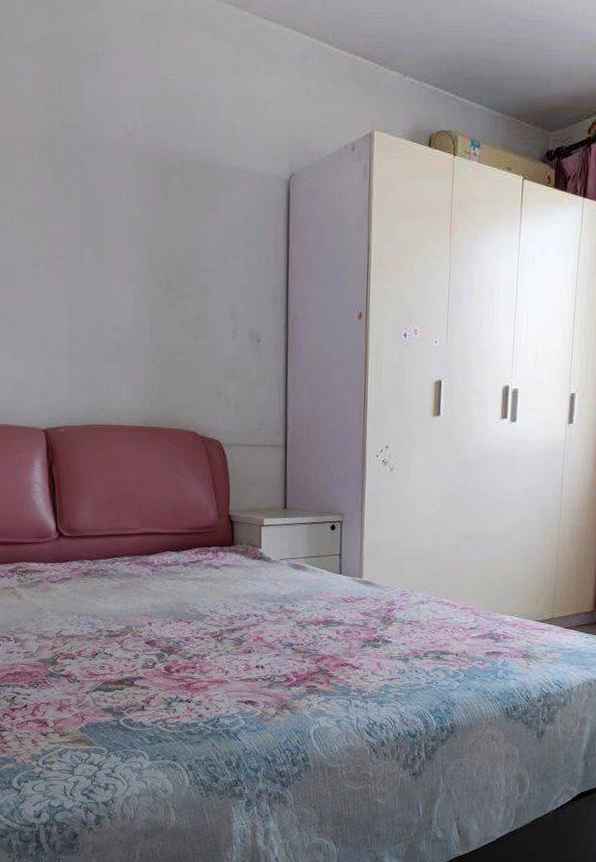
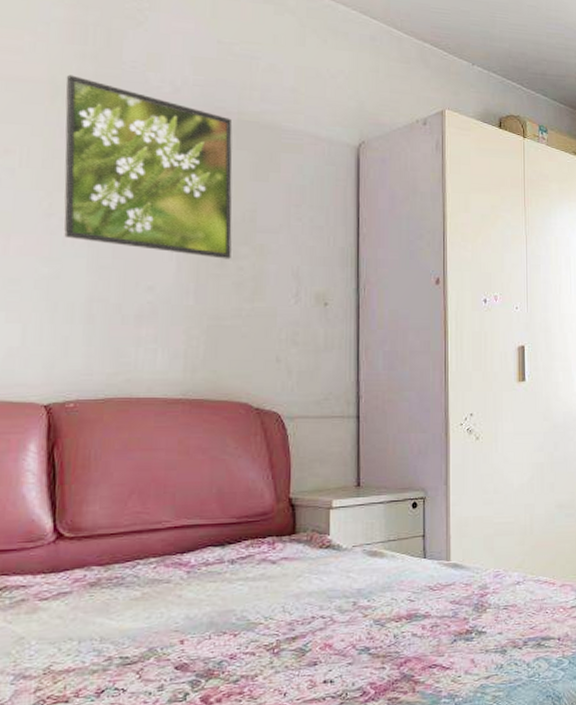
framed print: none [40,129,178,300] -> present [64,74,233,259]

